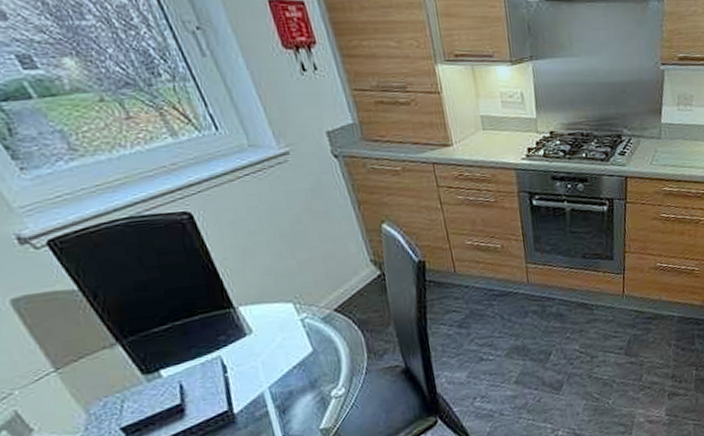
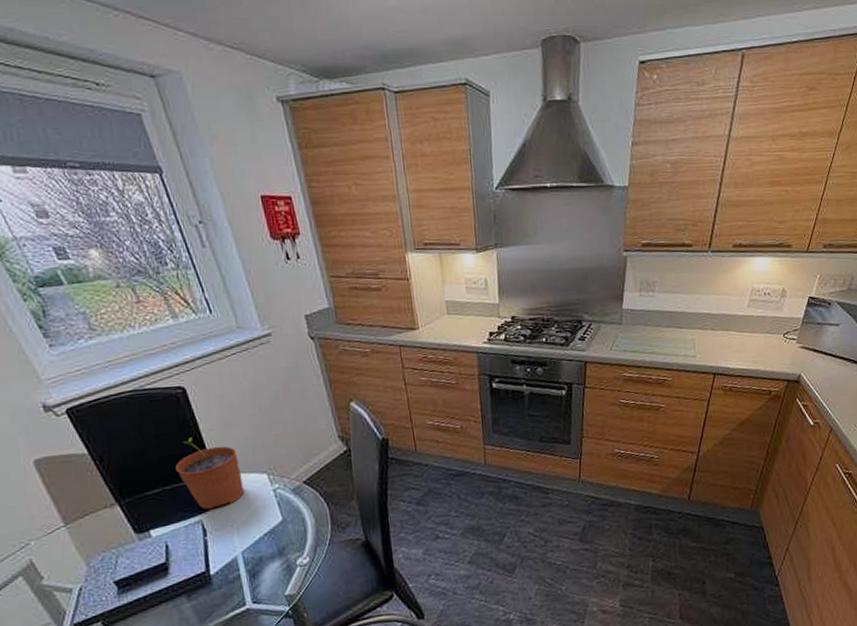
plant pot: none [186,267,268,345] -> present [176,438,244,510]

